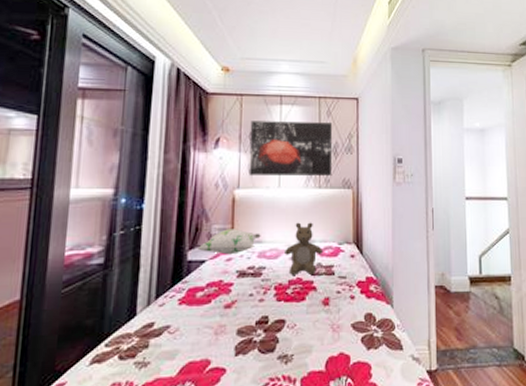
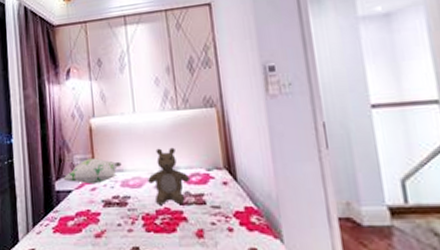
wall art: present [249,121,333,176] -> none [97,36,191,103]

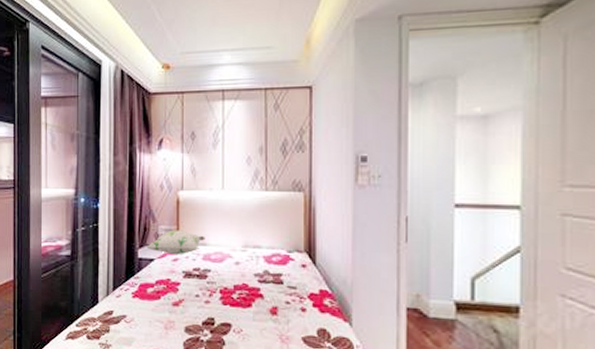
teddy bear: present [148,147,189,205] -> none [230,226,270,282]

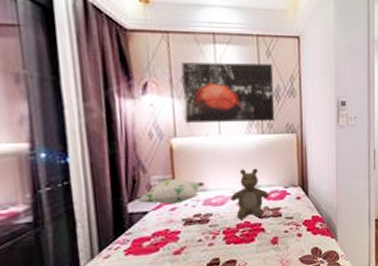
wall art: none [192,117,281,177] -> present [181,62,275,123]
teddy bear: none [230,226,270,282] -> present [231,168,269,219]

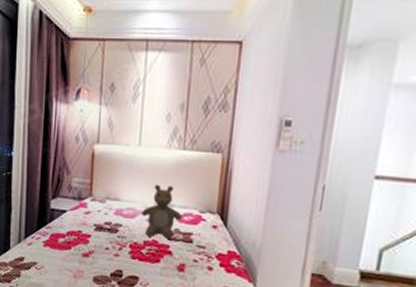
decorative pillow: present [137,178,205,205] -> none [59,183,119,209]
wall art: present [181,62,275,123] -> none [109,70,206,136]

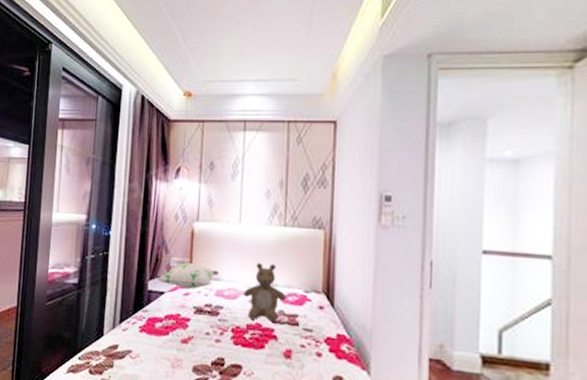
decorative pillow: none [59,183,119,209] -> present [157,262,219,290]

